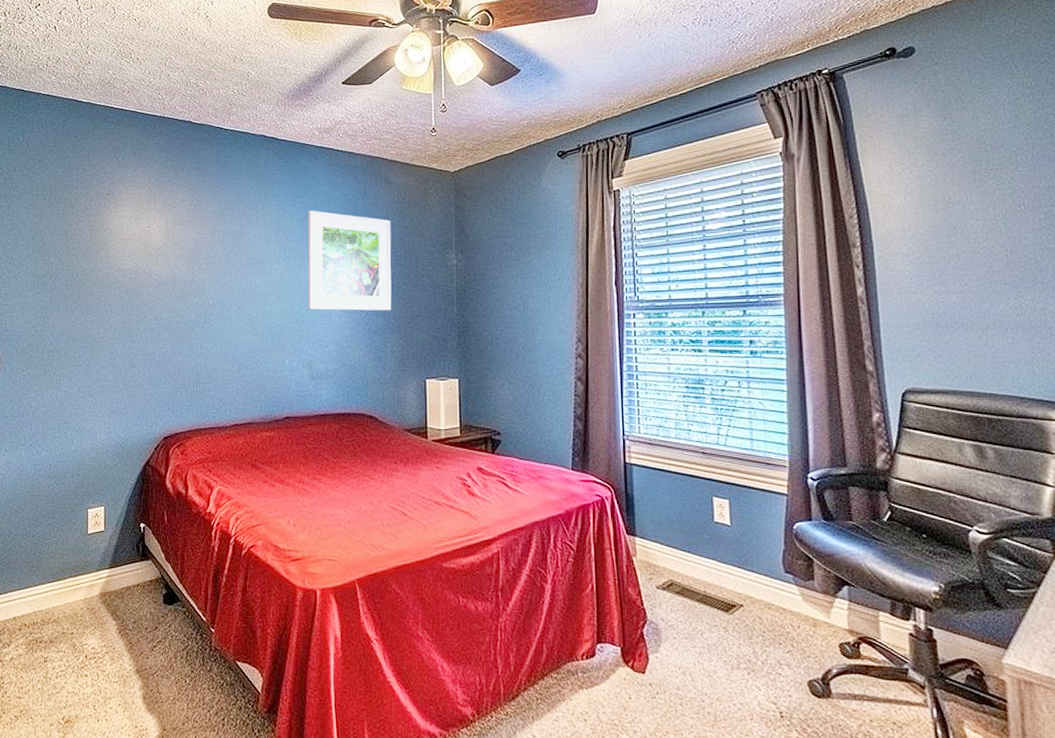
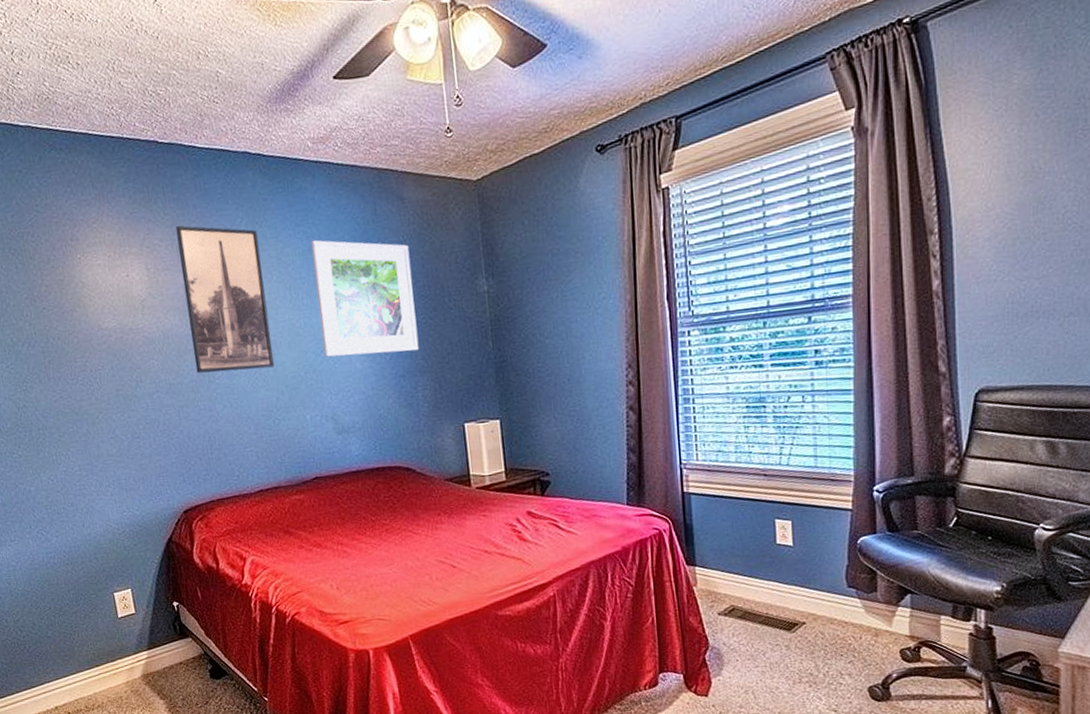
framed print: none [194,190,264,315] -> present [175,225,274,373]

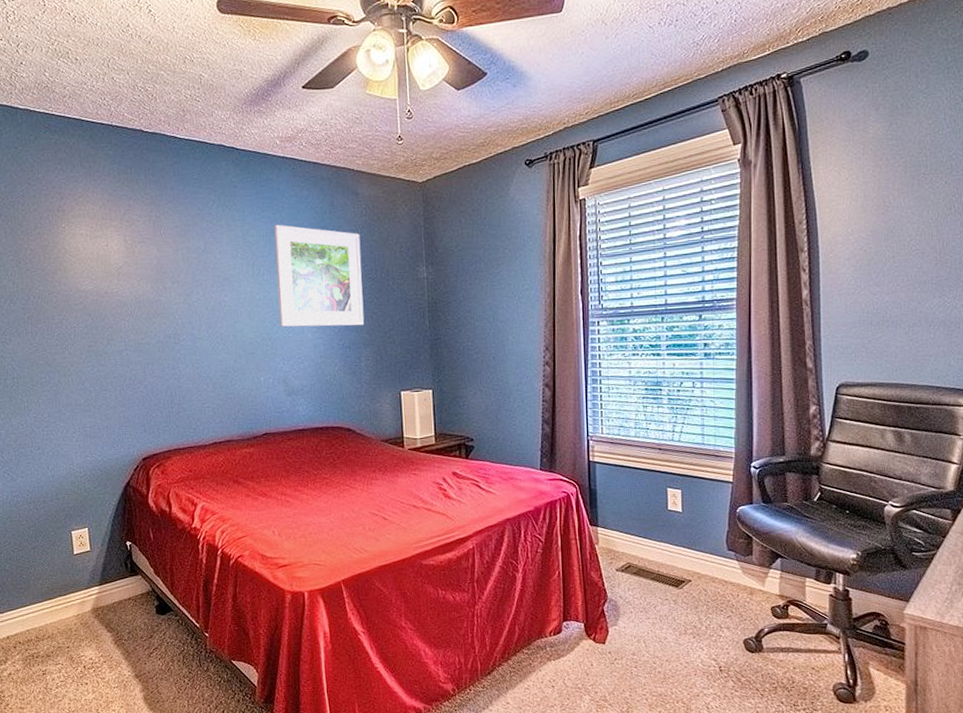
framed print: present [175,225,274,373] -> none [154,205,234,335]

